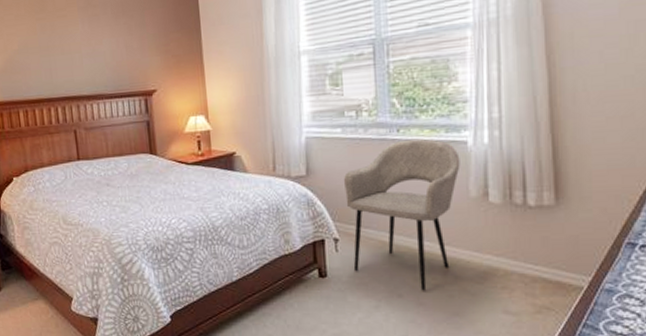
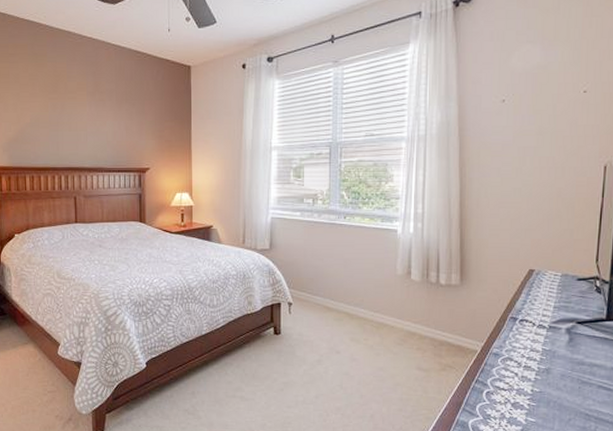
armchair: present [344,138,461,291] -> none [300,225,391,349]

